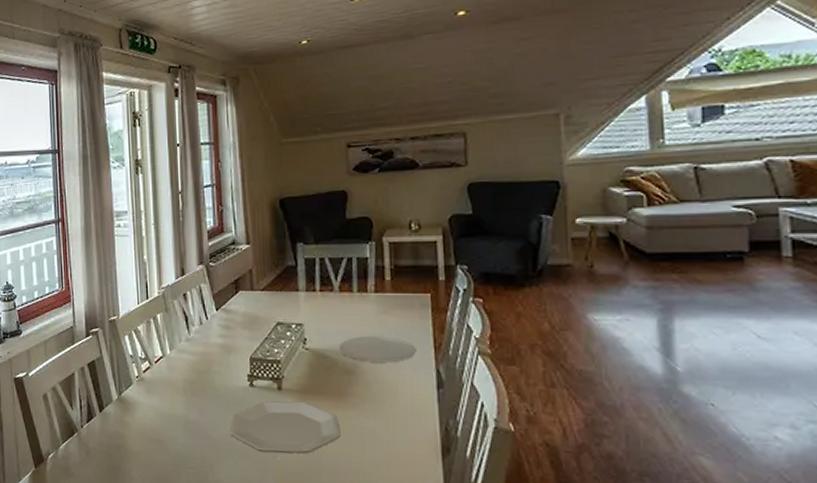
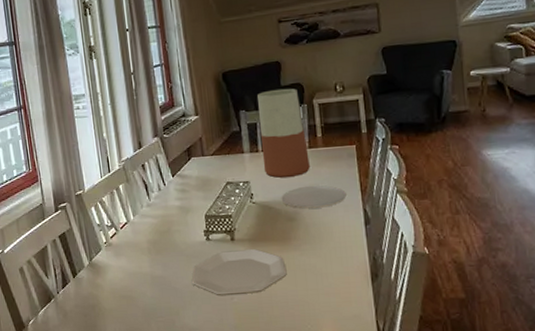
vase: none [318,221,375,323] -> present [257,88,310,178]

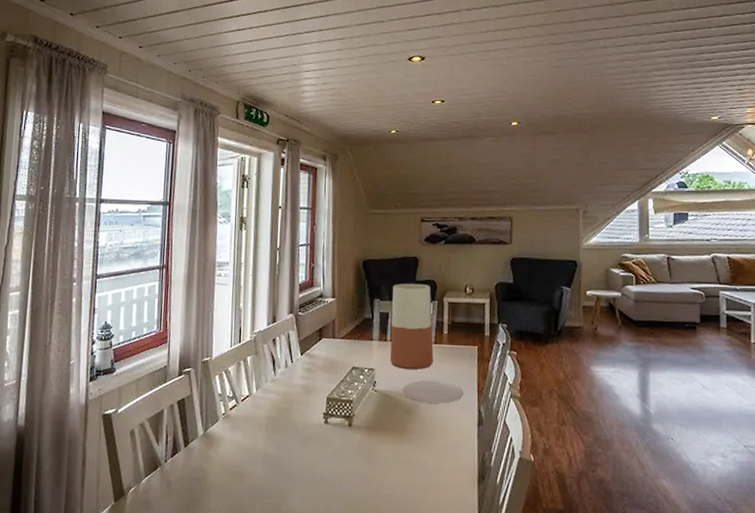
plate: present [191,248,287,296] -> none [303,436,398,483]

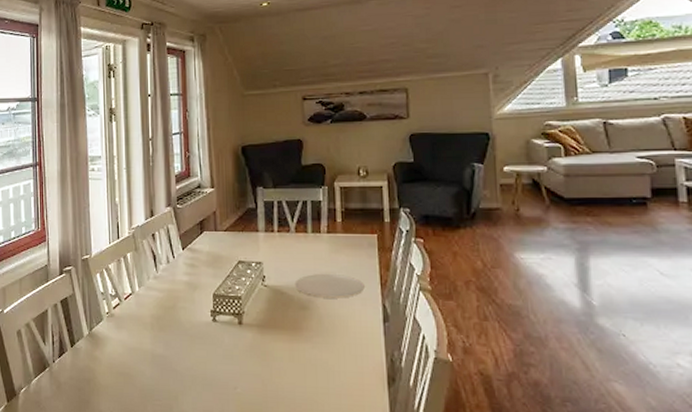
vase: present [390,283,434,369] -> none [276,168,327,262]

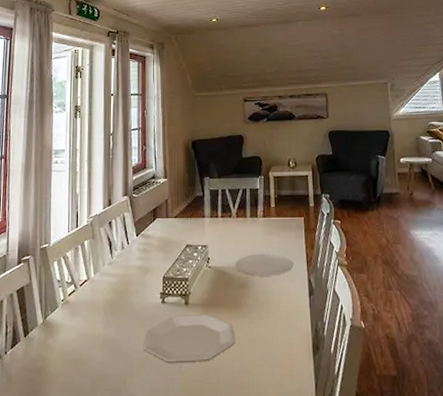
plate: none [193,335,296,385] -> present [142,314,235,364]

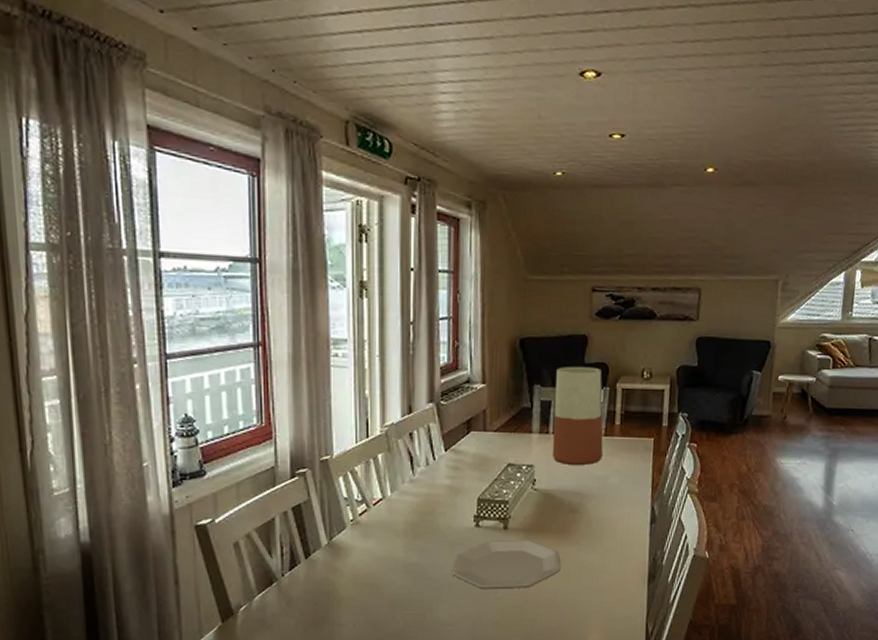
vase: none [221,160,263,244] -> present [552,366,603,465]
plate: present [235,253,294,276] -> none [566,476,636,502]

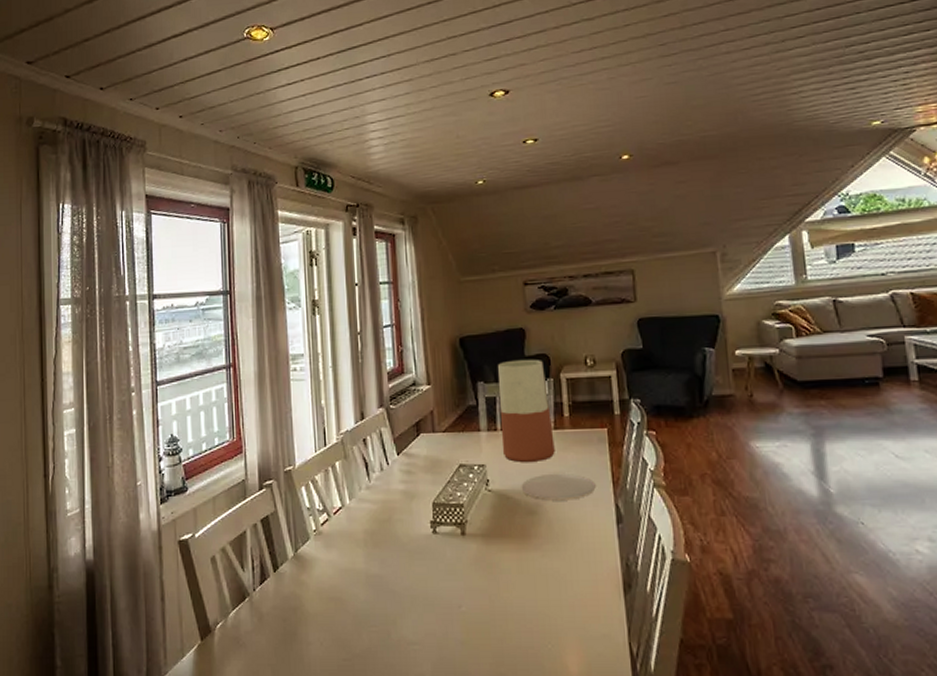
plate: present [451,539,561,590] -> none [413,545,525,603]
plate: none [566,476,636,502] -> present [521,473,596,501]

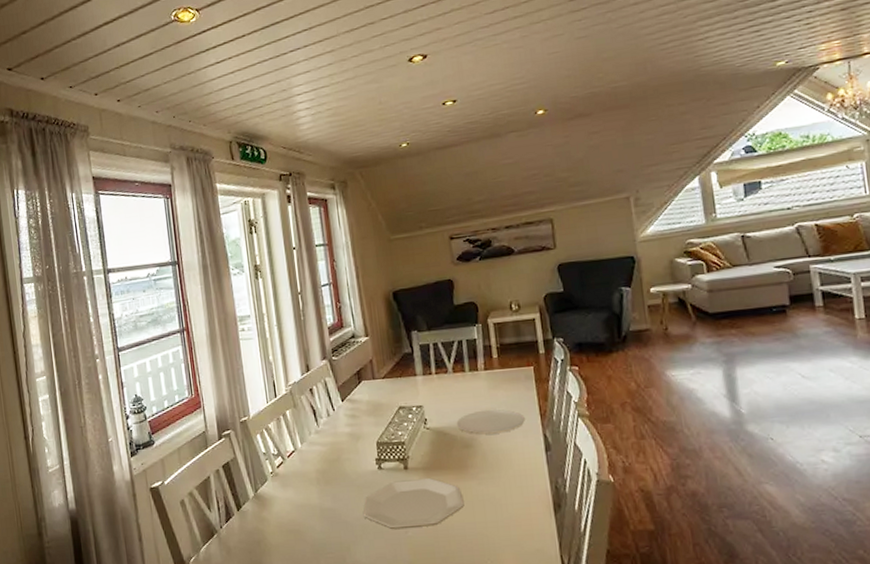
plate: none [413,545,525,603] -> present [363,477,464,530]
vase: present [498,359,555,462] -> none [430,307,486,402]

